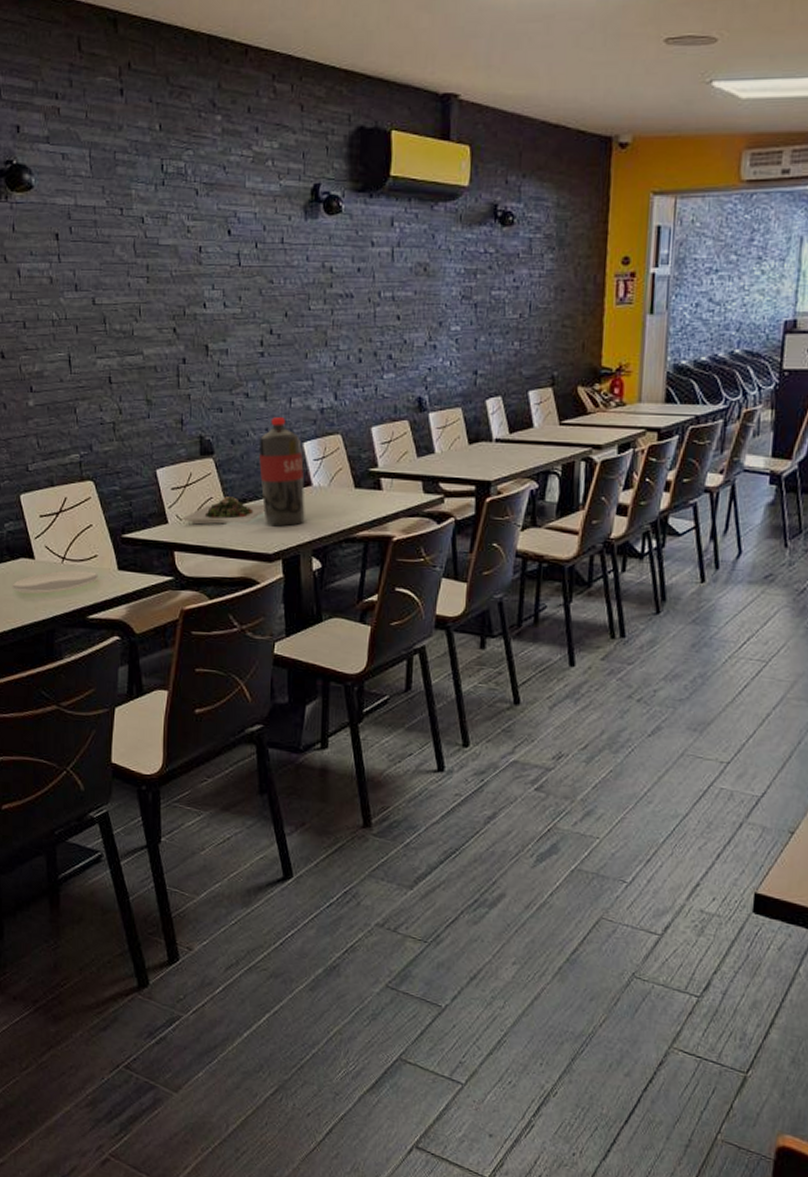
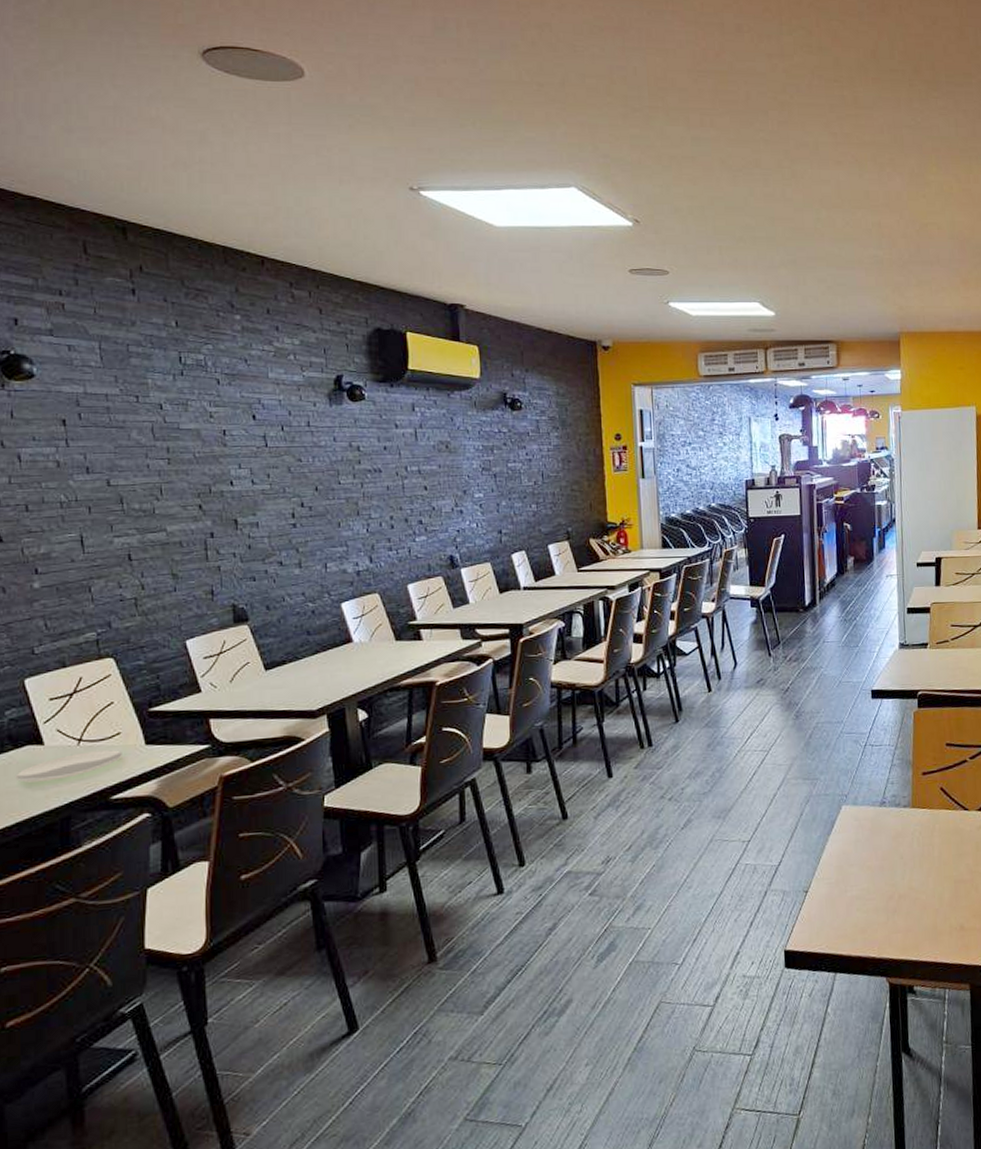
salad: present [182,496,265,525] -> none [217,660,306,691]
pop: present [258,417,306,527] -> none [295,582,349,684]

